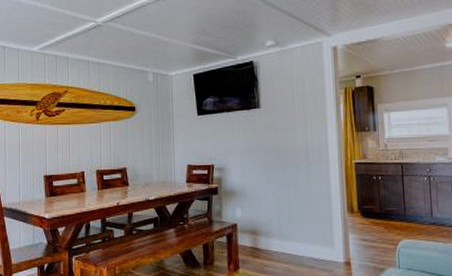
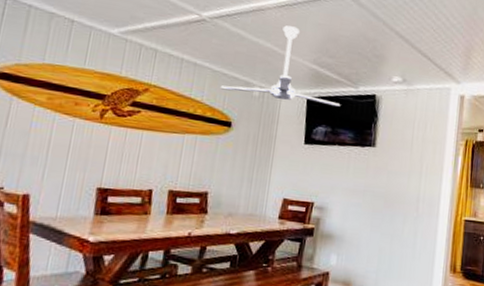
ceiling fan: none [121,15,223,81] -> present [220,25,341,107]

